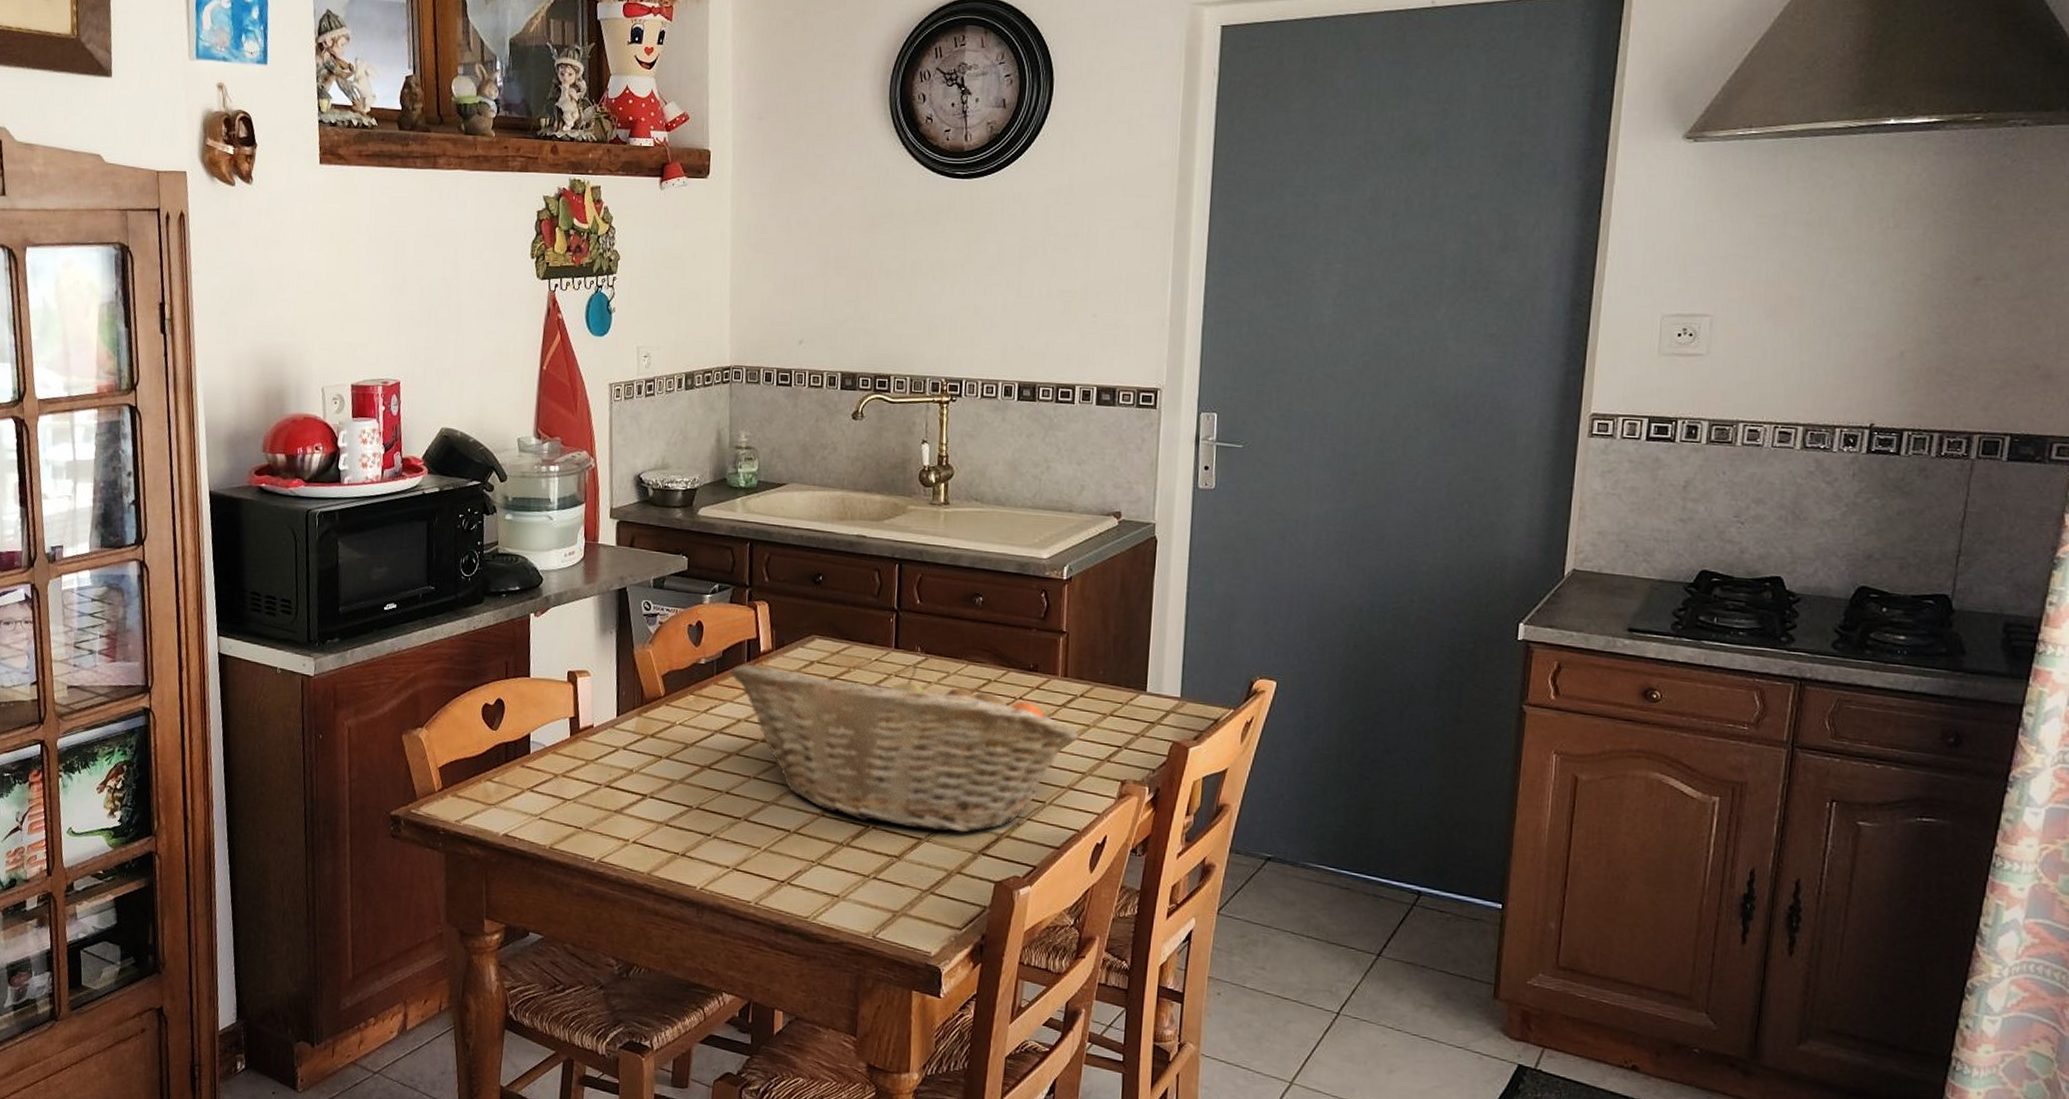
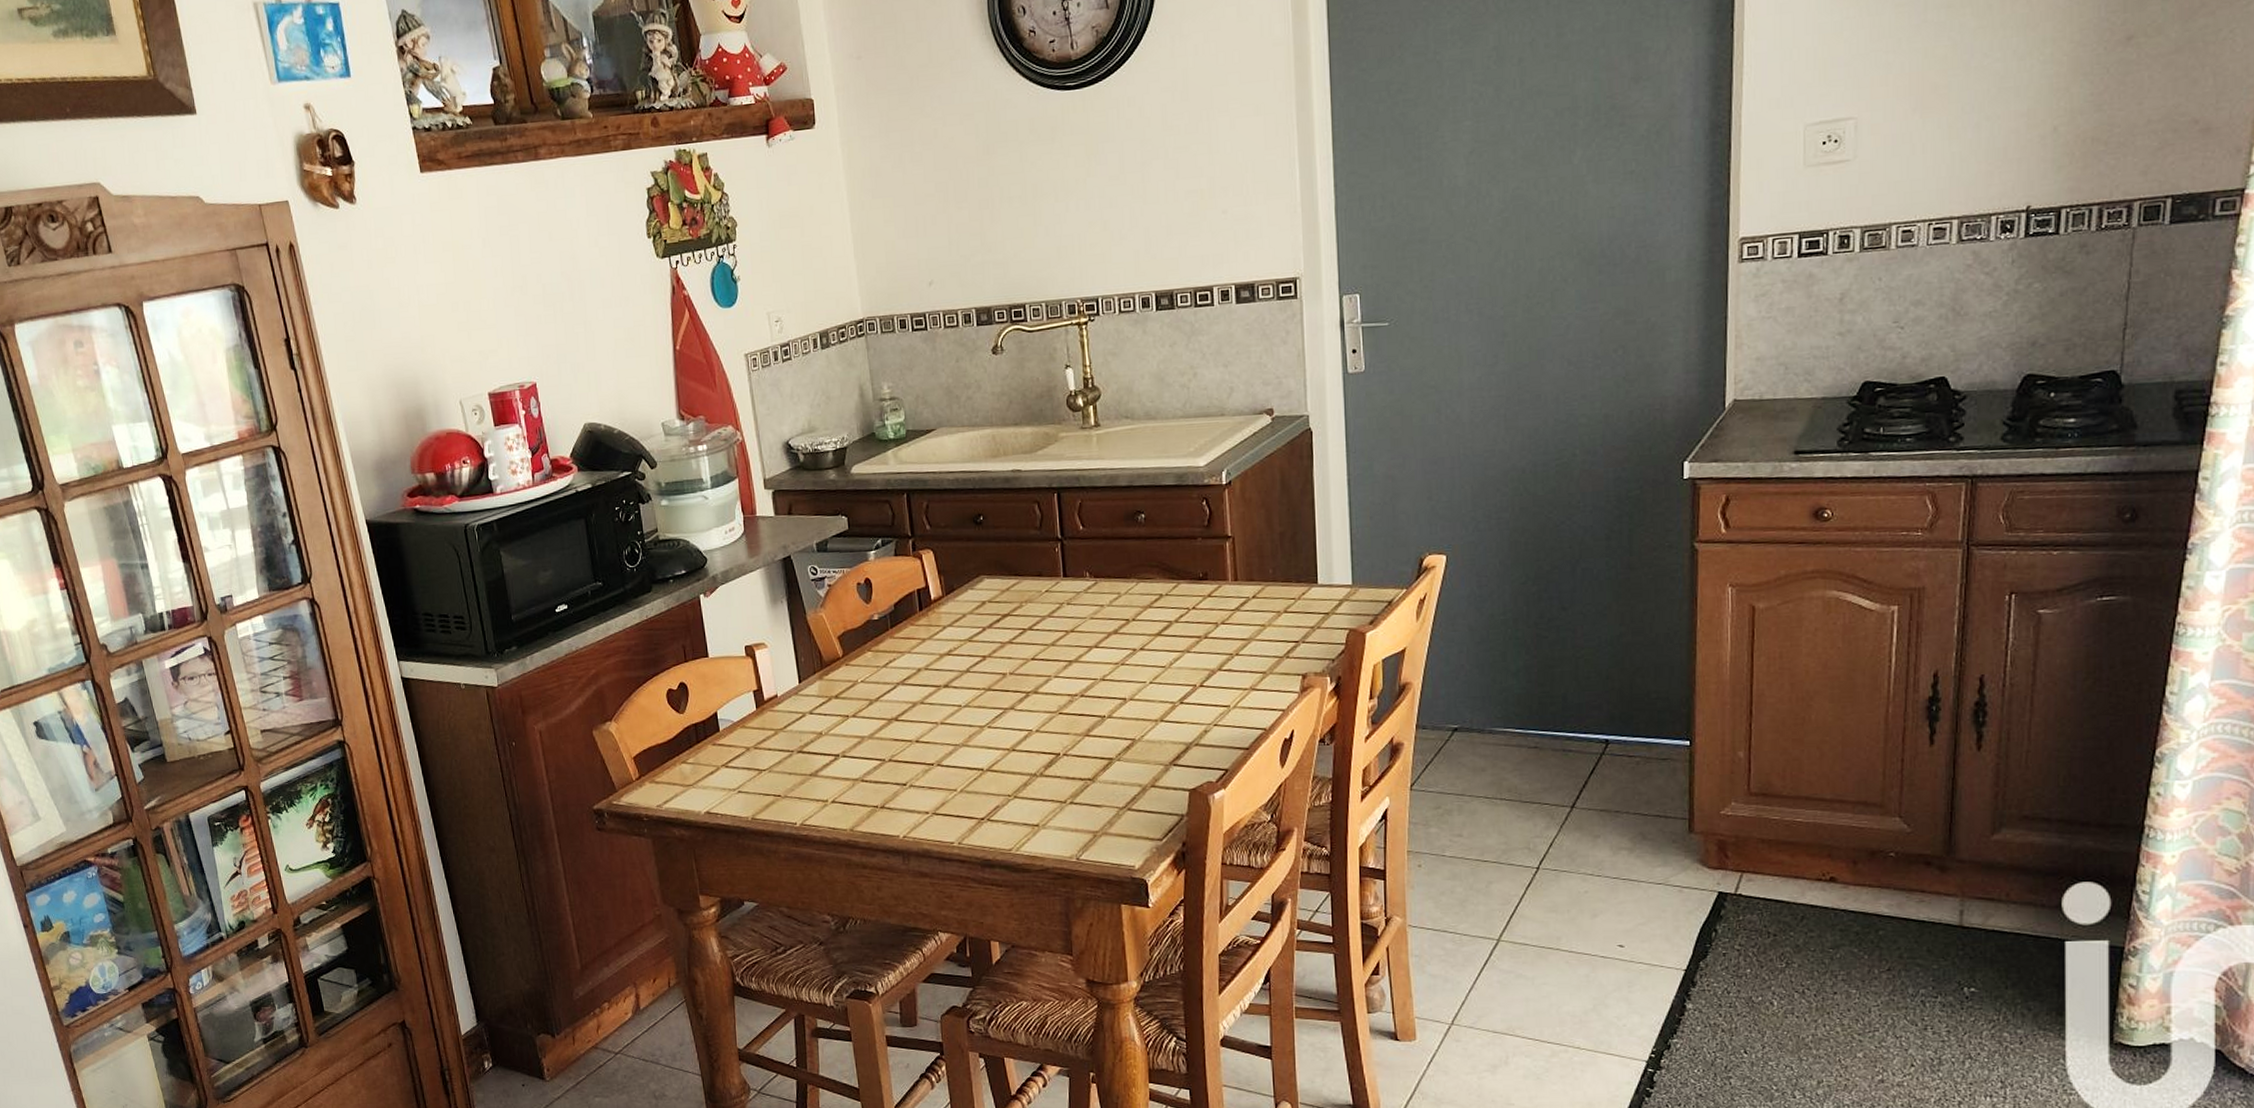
fruit basket: present [730,663,1079,833] -> none [904,591,1255,751]

